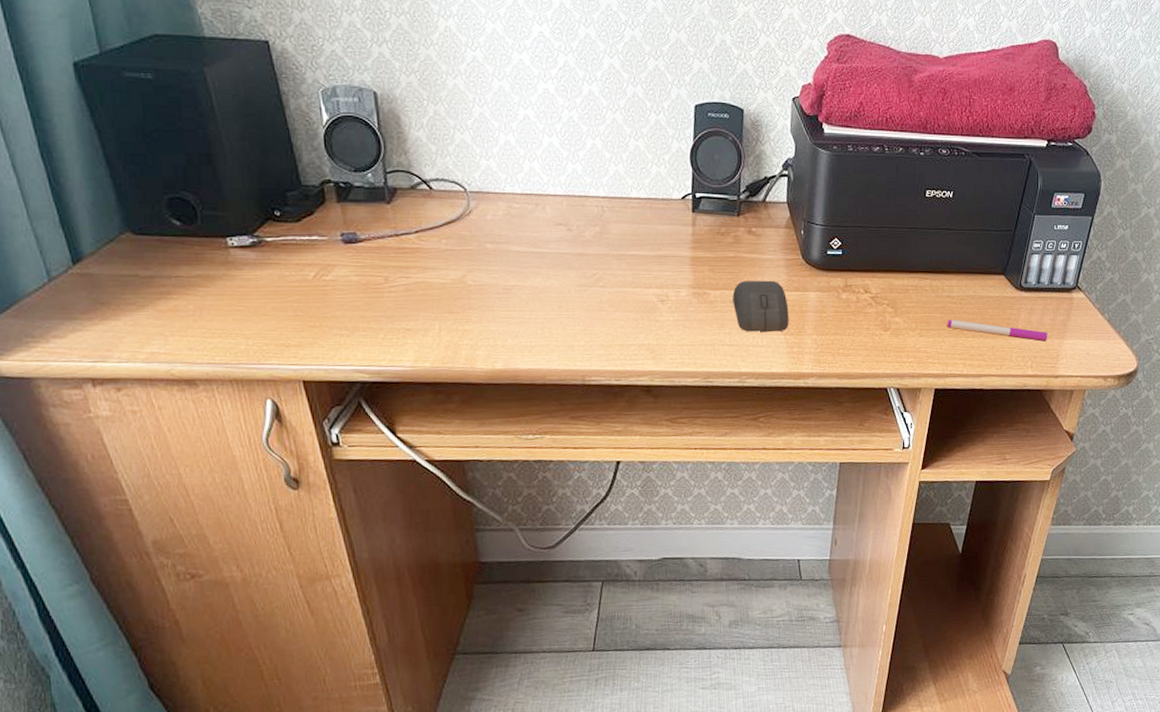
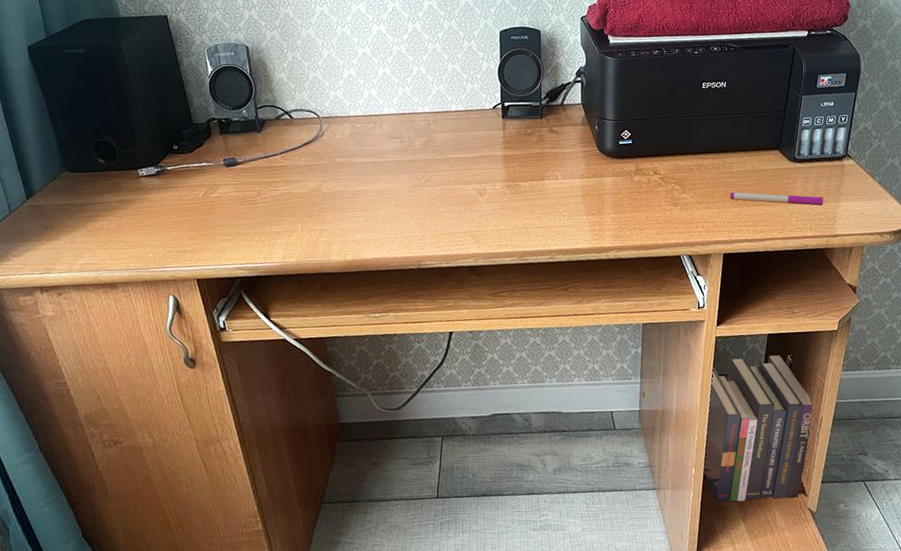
computer mouse: present [732,280,789,332] -> none [540,170,590,215]
books: none [893,504,1017,662] -> present [701,355,813,502]

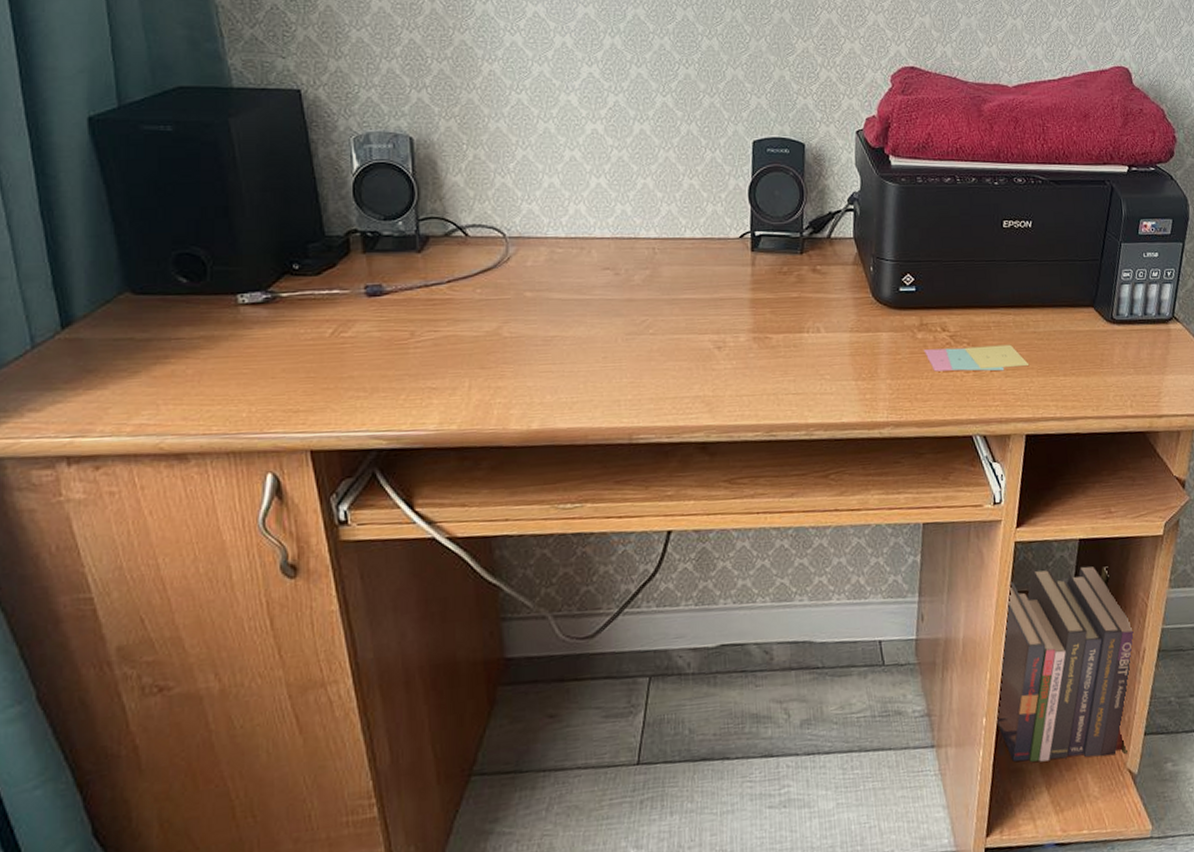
sticky notes: none [639,182,726,207] -> present [923,344,1030,372]
pen: present [730,192,824,206] -> none [1034,357,1147,379]

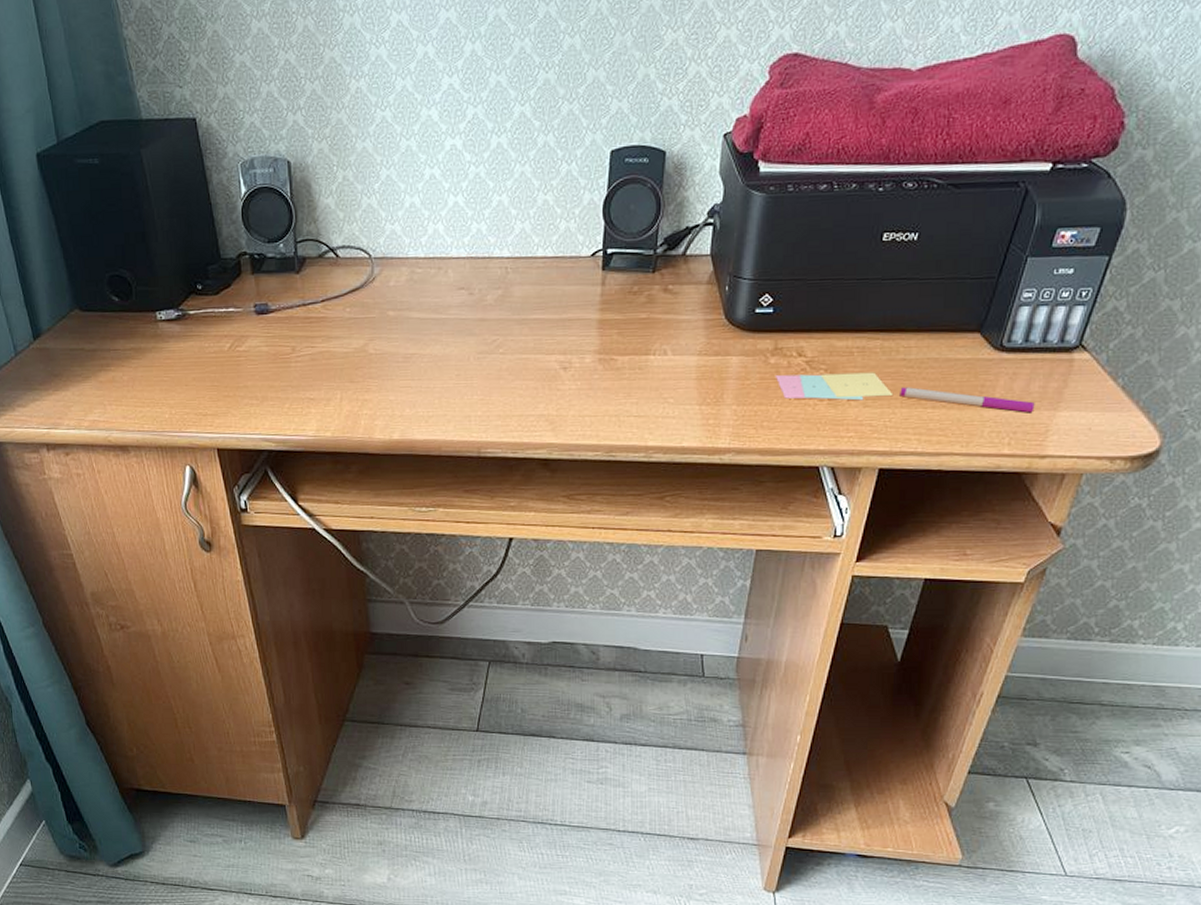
books: present [994,566,1134,762] -> none [809,602,972,787]
pen: none [1034,357,1147,379] -> present [900,387,1035,415]

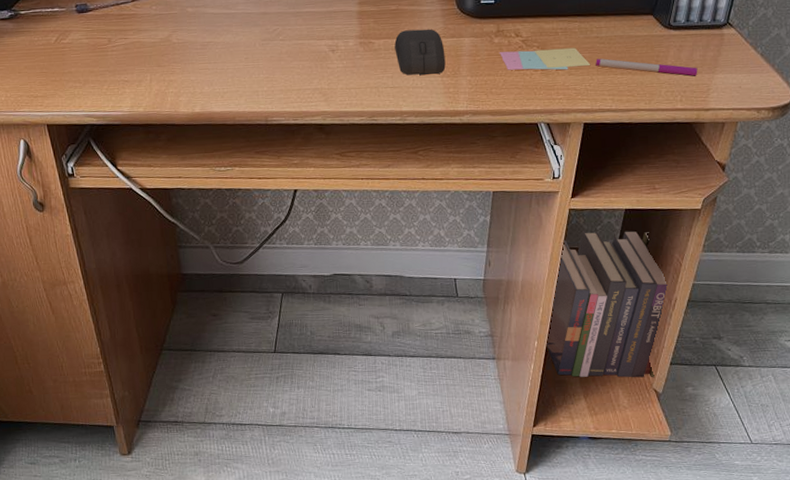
computer mouse: none [642,343,706,402] -> present [394,29,446,75]
books: none [809,602,972,787] -> present [544,230,667,378]

